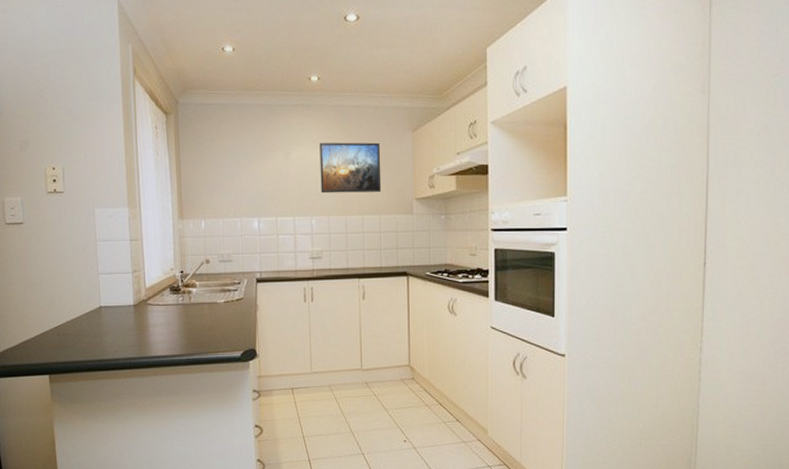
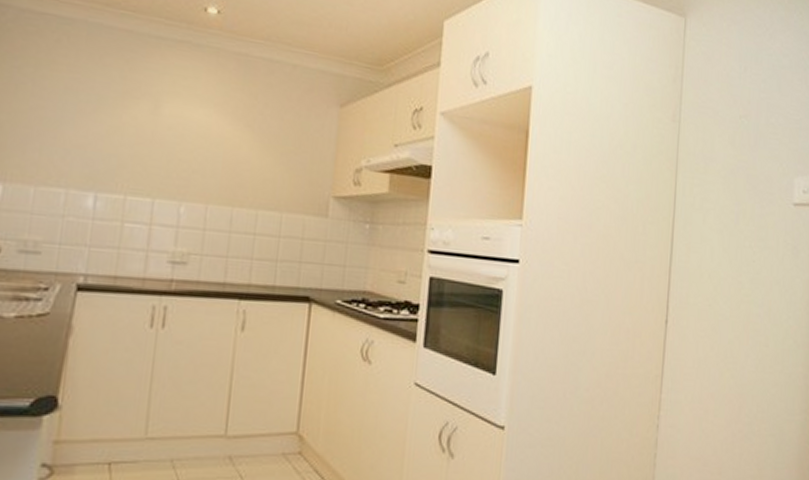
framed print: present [319,142,382,194] -> none [199,98,293,181]

